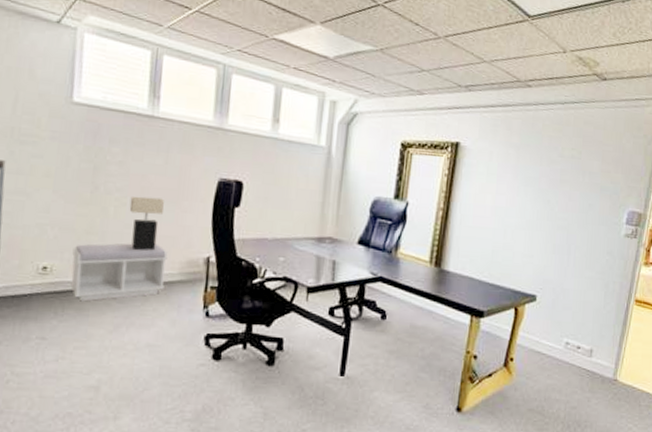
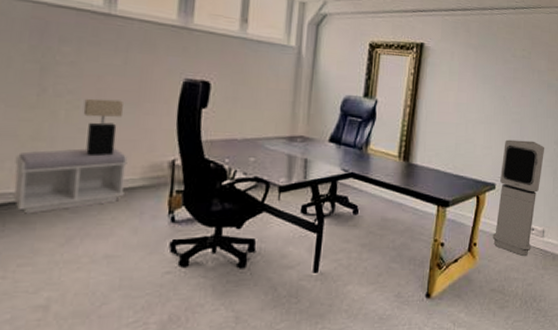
air purifier: none [531,247,596,376] -> present [492,139,545,256]

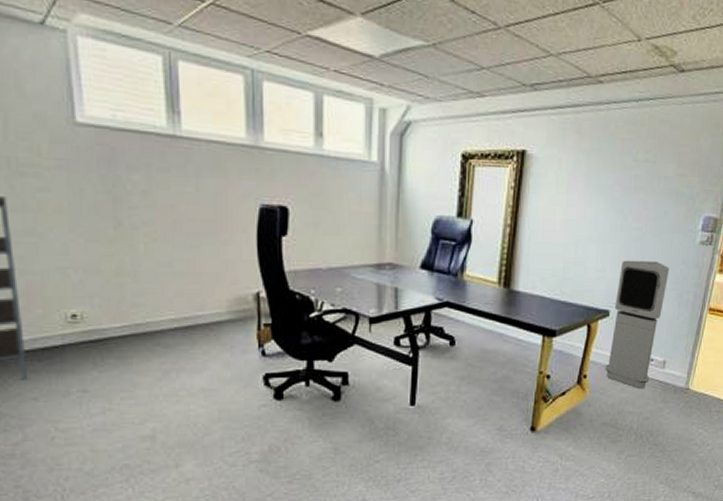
bench: present [13,148,128,214] -> none [103,281,213,349]
table lamp: present [83,98,123,157] -> none [161,230,201,291]

